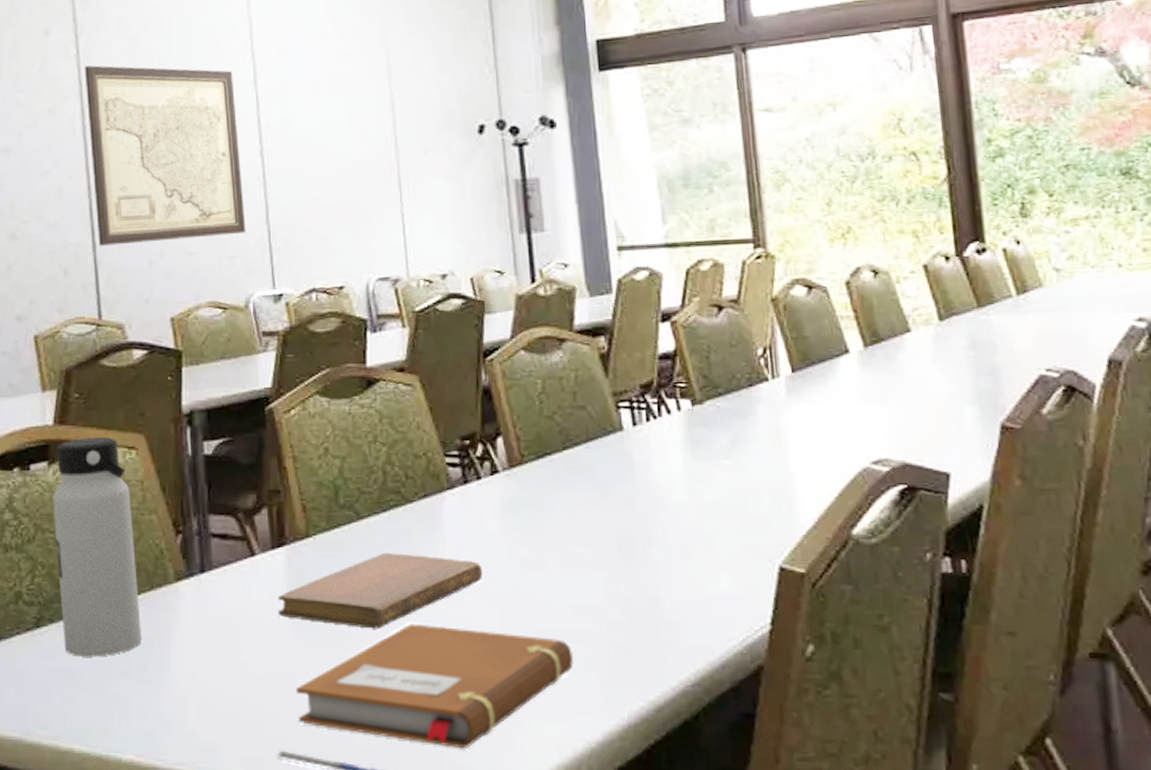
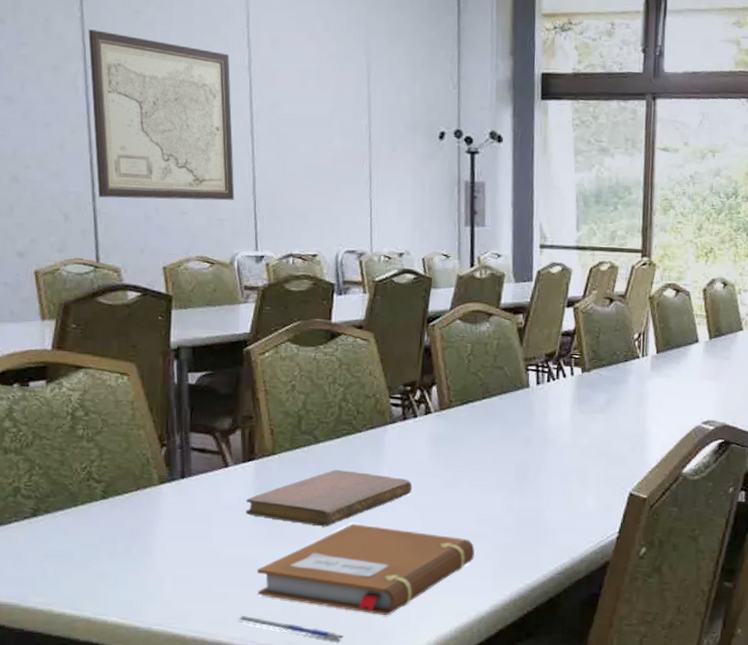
water bottle: present [53,437,141,657] -> none [50,362,128,542]

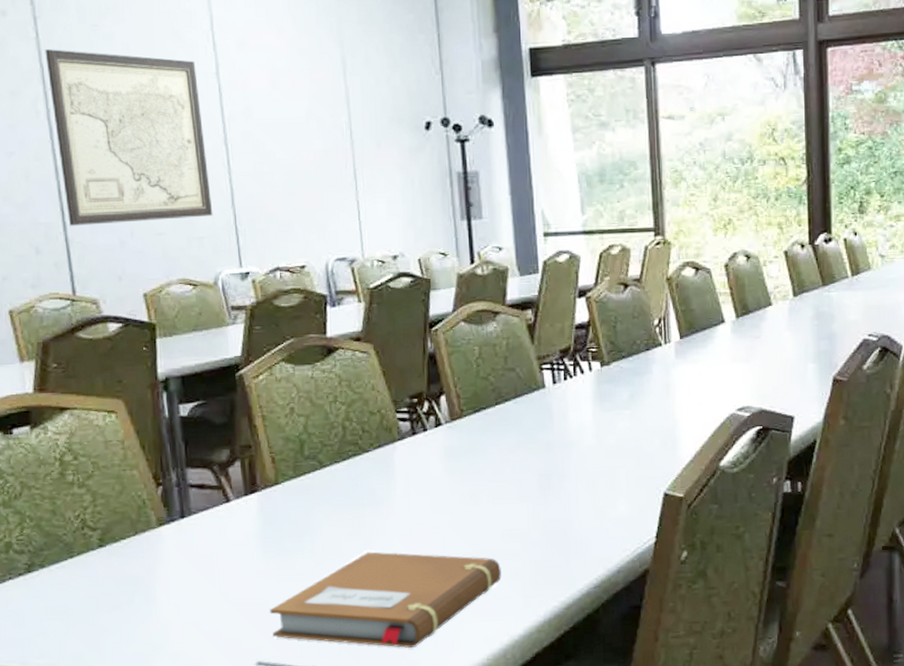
notebook: present [245,470,412,527] -> none [251,495,429,558]

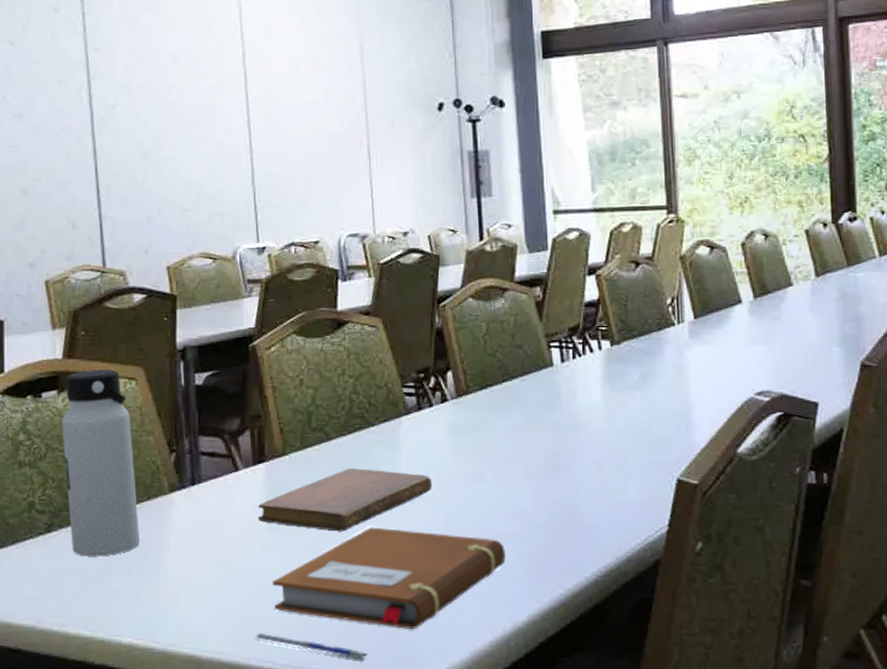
water bottle: none [36,403,128,595] -> present [62,369,139,557]
wall art: present [45,49,213,226] -> none [91,41,234,203]
notebook: none [251,495,429,558] -> present [257,468,433,532]

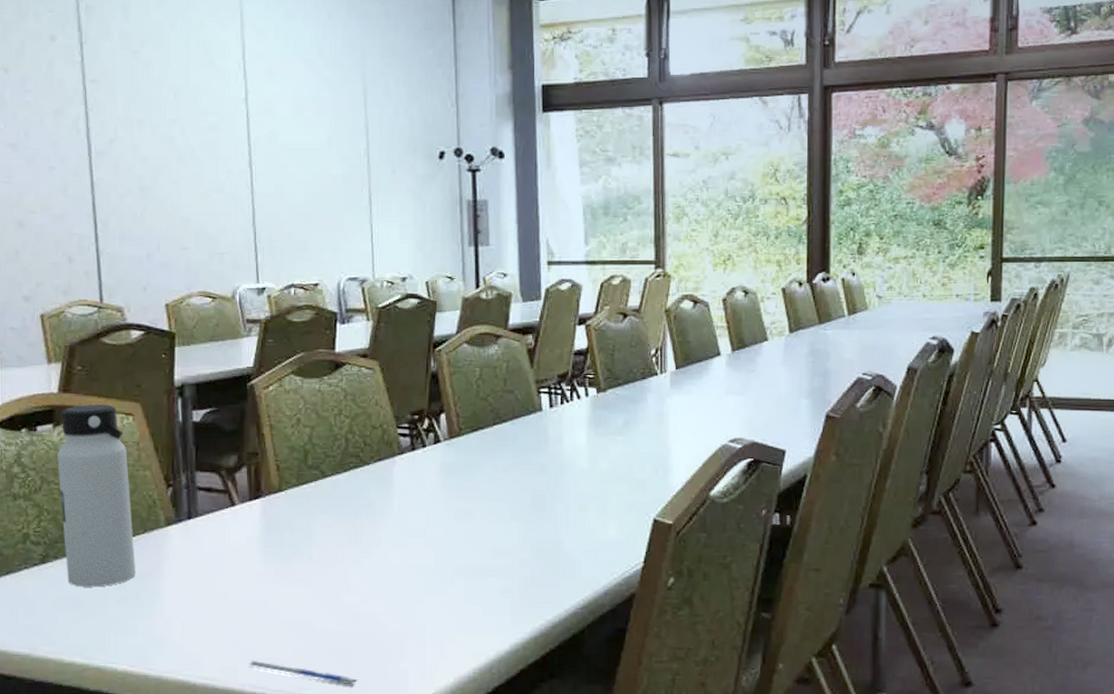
notebook: present [257,468,433,532] -> none [253,505,424,565]
notebook: present [273,527,506,629] -> none [267,561,491,657]

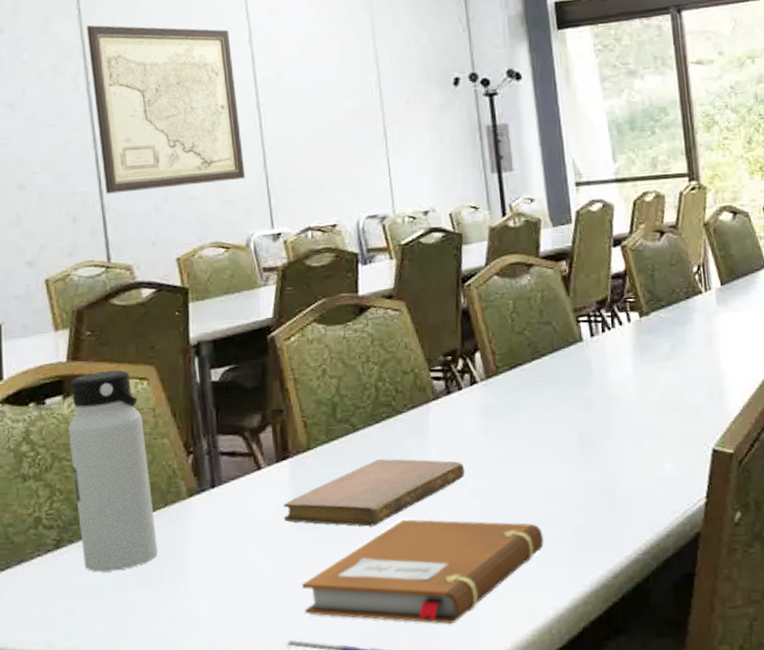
wall art: none [89,73,235,238] -> present [86,25,246,194]
notebook: none [253,505,424,565] -> present [283,458,465,527]
notebook: none [267,561,491,657] -> present [302,519,544,624]

